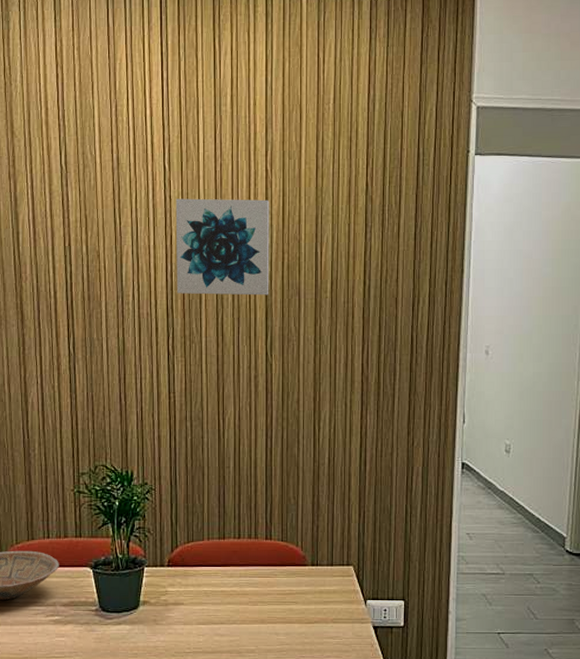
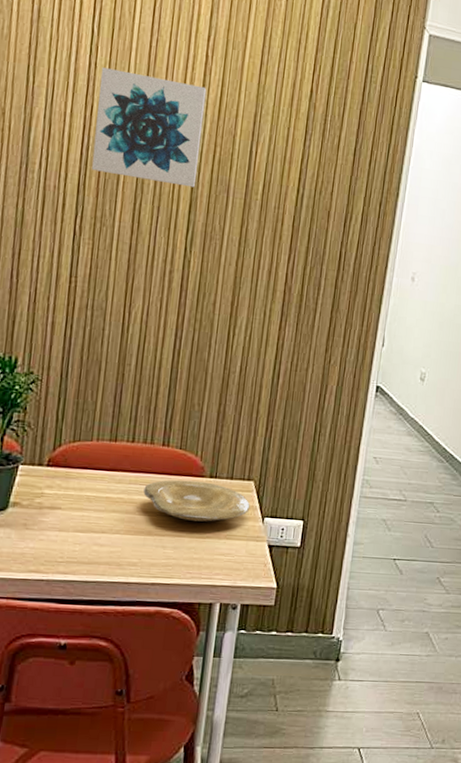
plate: none [253,570,352,608] -> present [143,480,250,522]

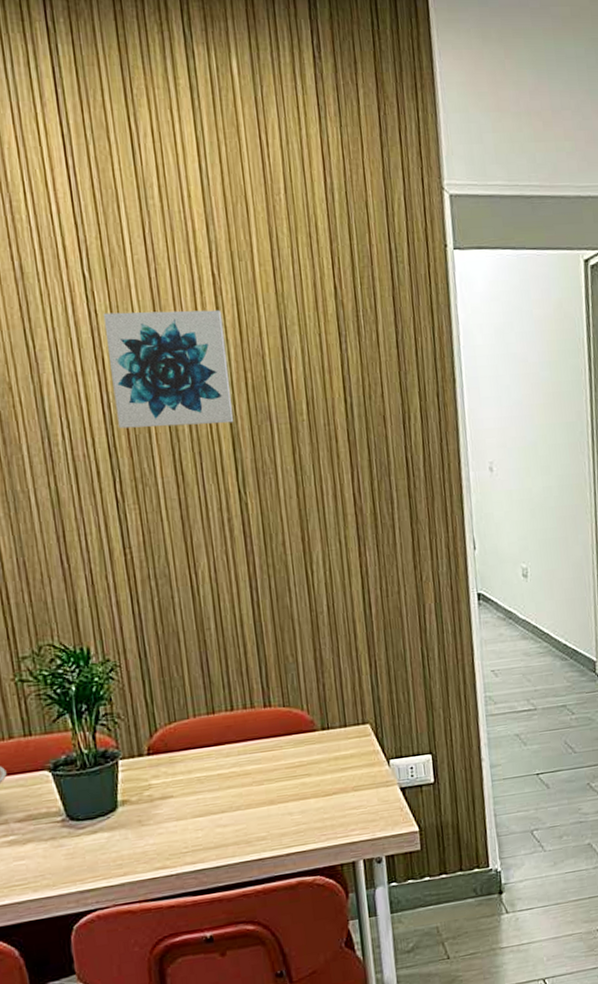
plate: present [143,480,250,522] -> none [255,735,372,781]

